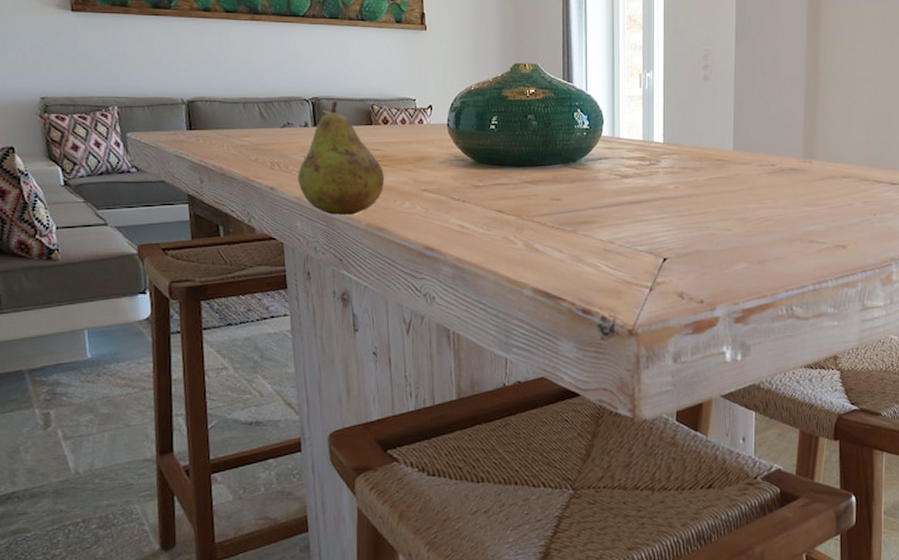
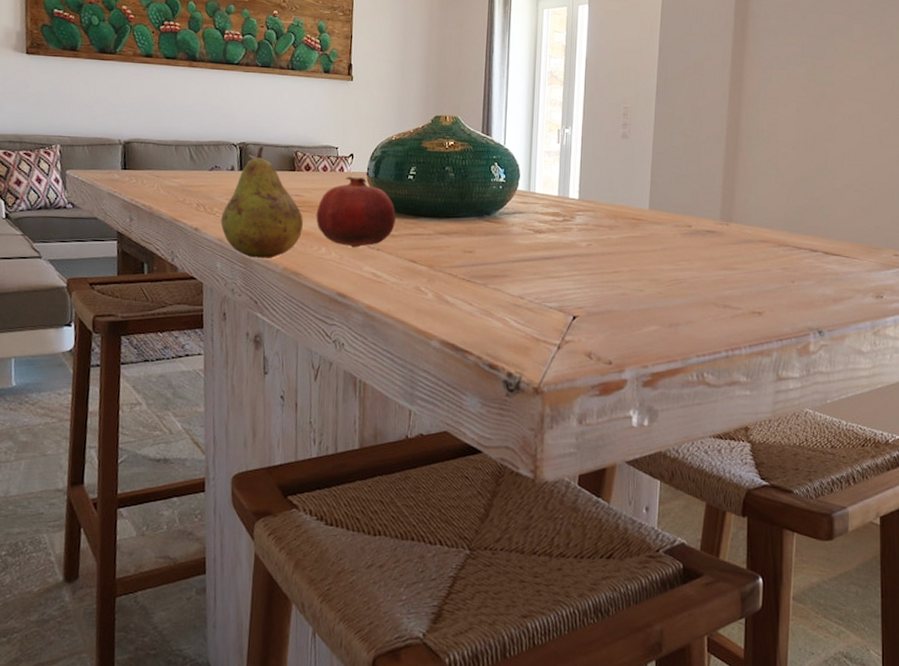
fruit: none [397,128,480,201] -> present [316,176,396,248]

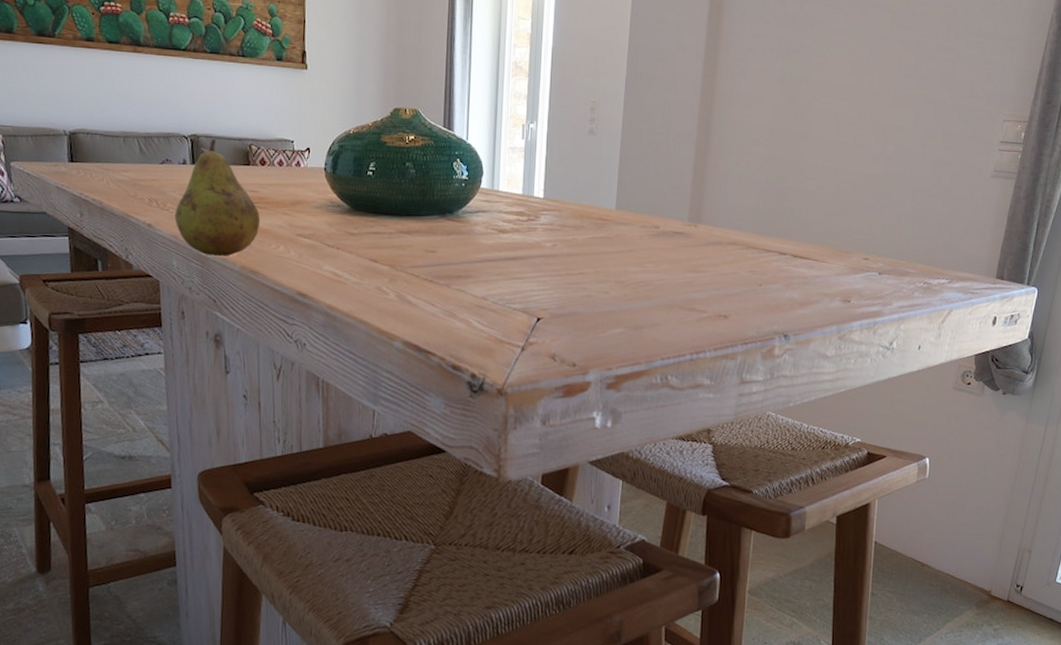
fruit: present [316,176,396,248] -> none [273,171,355,247]

